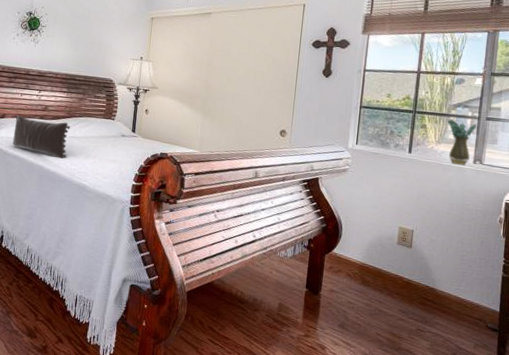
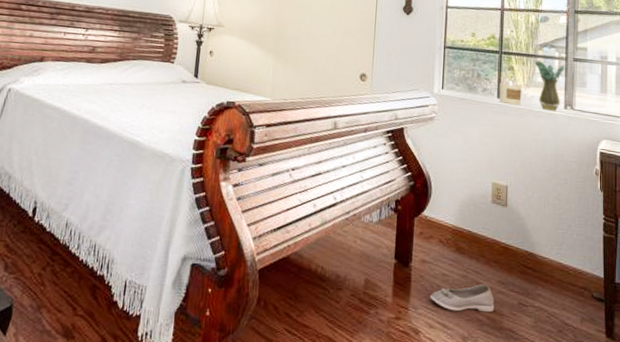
pillow: present [12,115,71,159] -> none [52,58,123,110]
shoe: none [336,311,395,336] -> present [430,283,495,313]
candle: none [410,137,433,160] -> present [499,80,522,106]

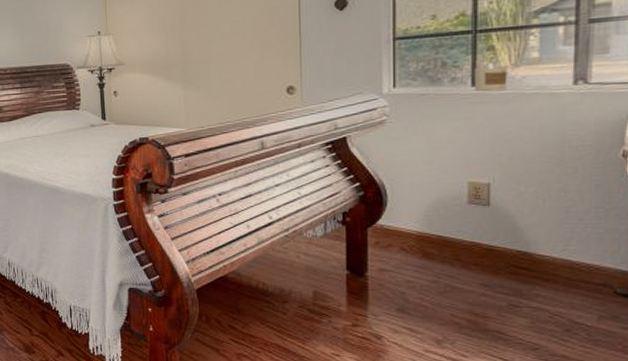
shoe: present [430,283,495,313] -> none [392,287,476,316]
vase: present [534,57,565,112] -> none [526,28,575,91]

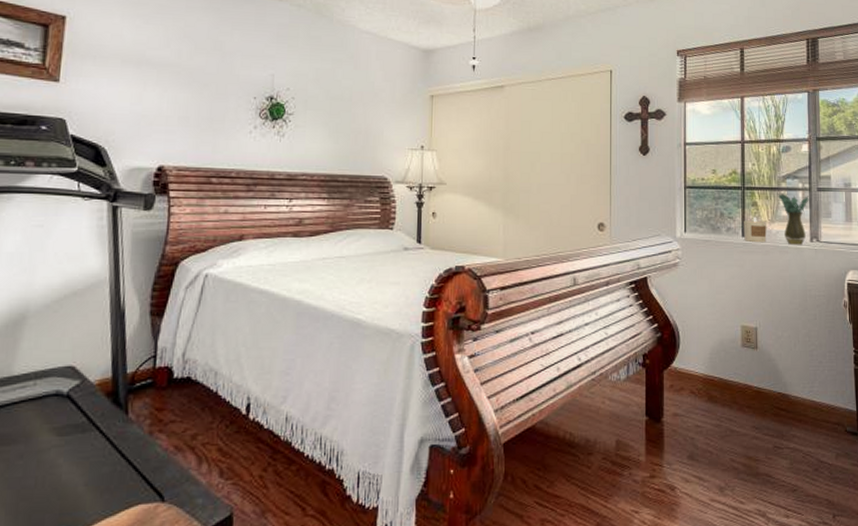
vase: none [526,28,575,91] -> present [778,190,809,246]

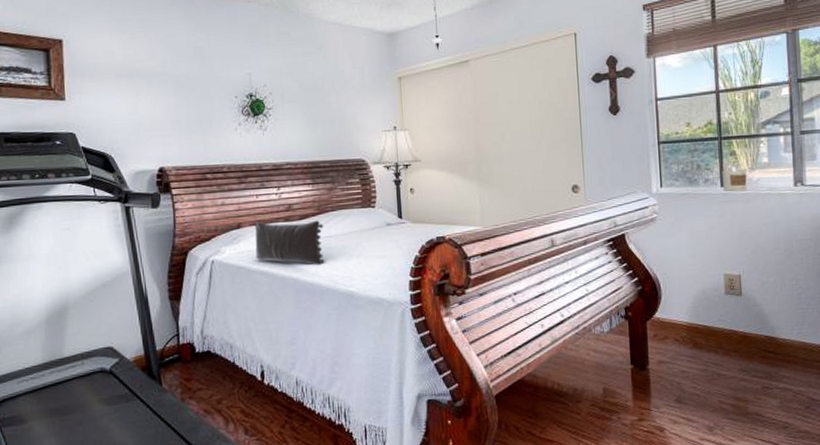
pillow: none [256,234,336,288] -> present [254,220,325,265]
vase: present [778,190,809,246] -> none [757,137,792,192]

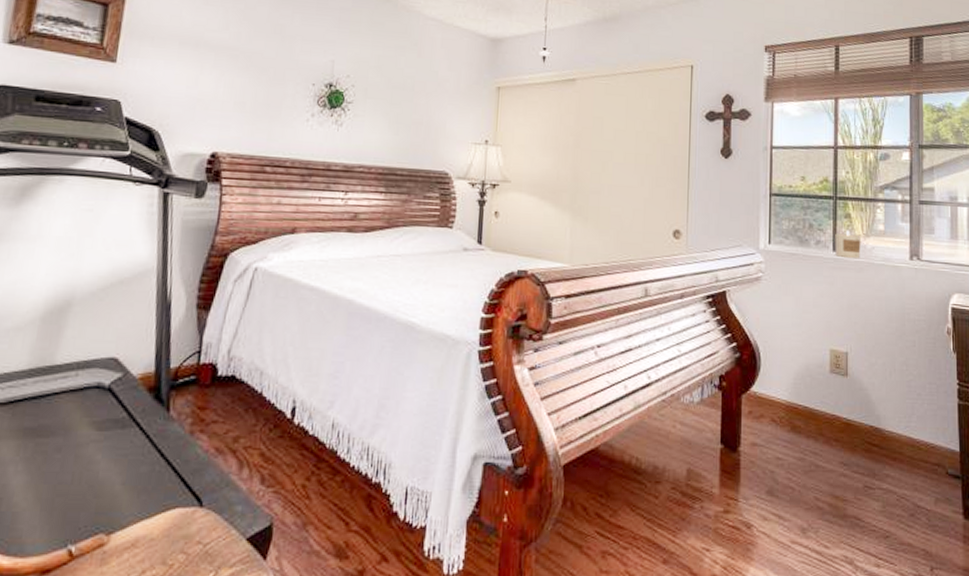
pillow: present [254,220,325,265] -> none [307,228,392,287]

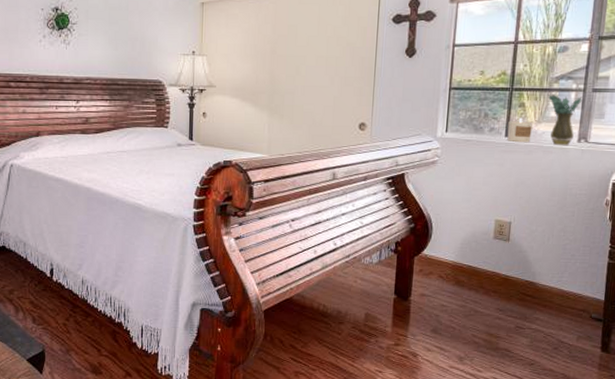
vase: none [874,201,909,264] -> present [548,91,582,146]

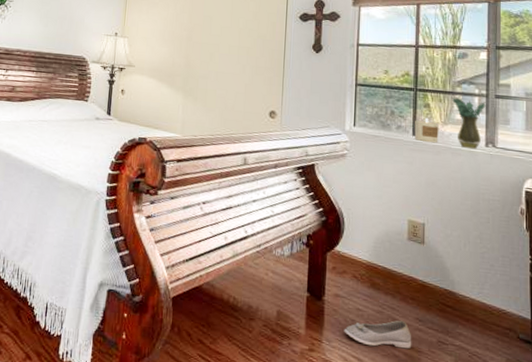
shoe: none [428,311,492,337] -> present [344,320,412,349]

